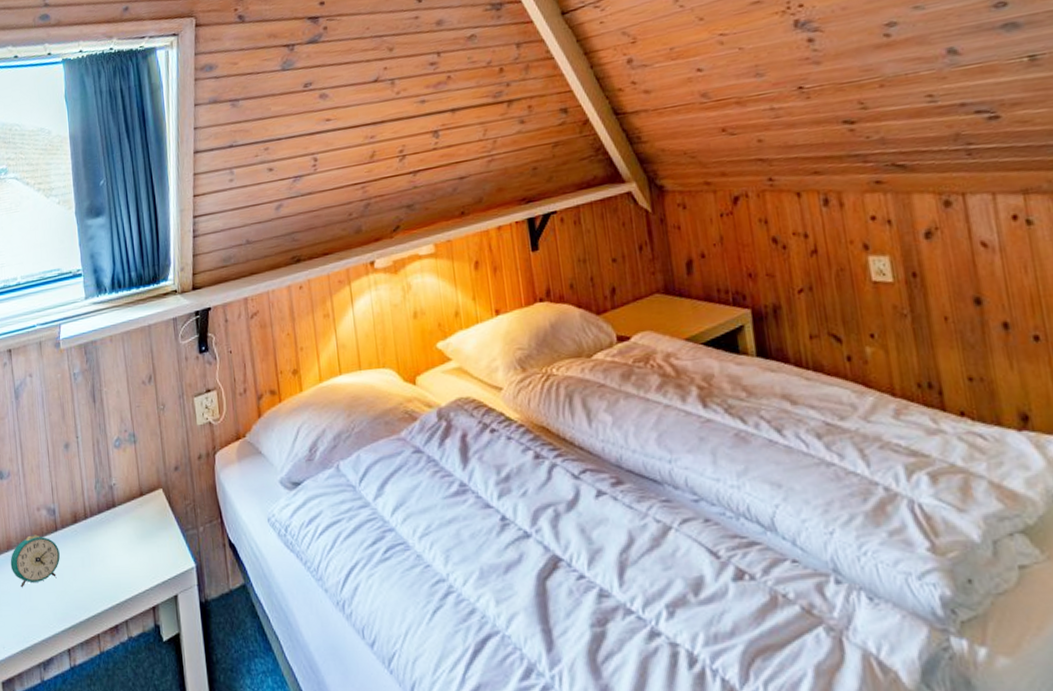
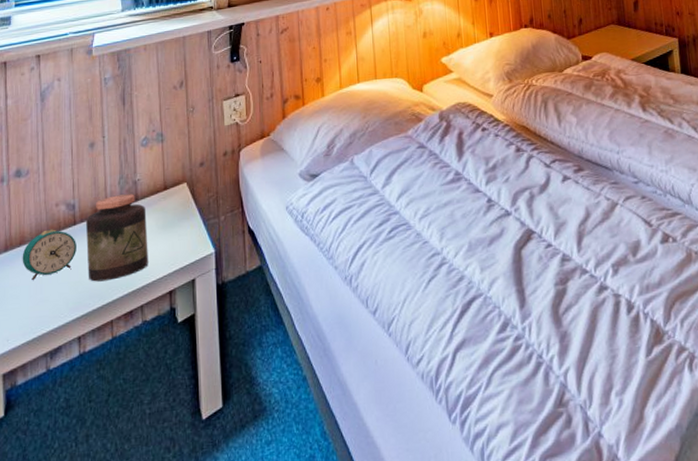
jar: none [66,499,130,592] -> present [85,194,149,282]

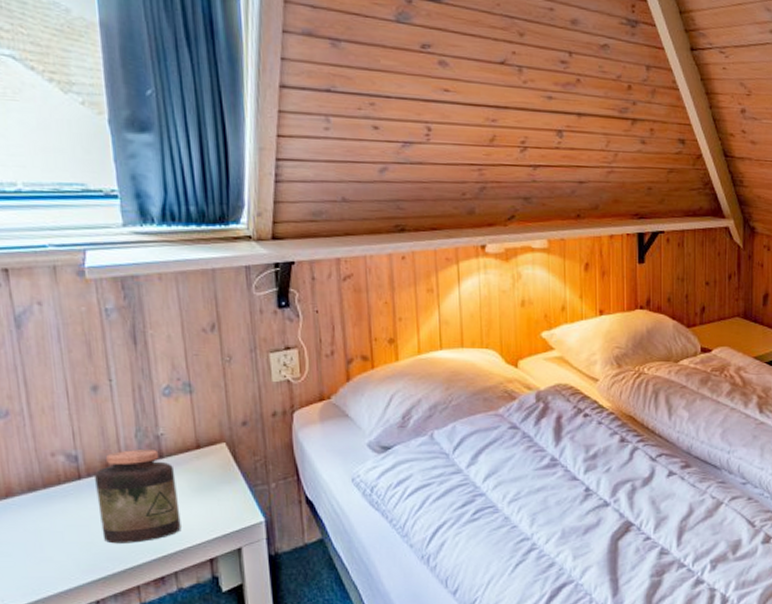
alarm clock: present [22,229,76,280] -> none [10,482,85,537]

